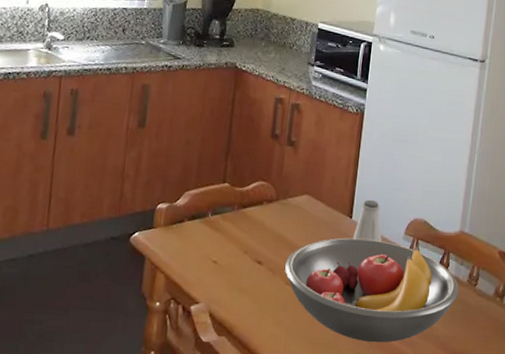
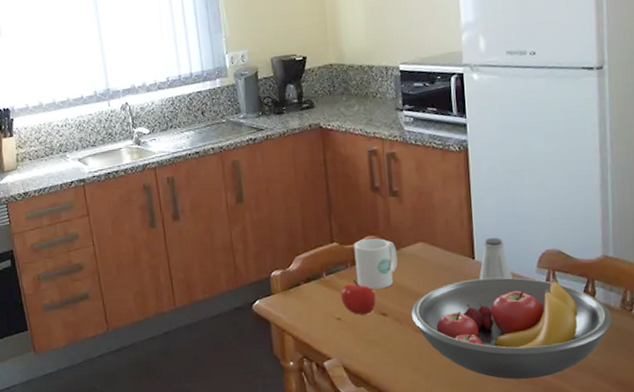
apple: none [221,223,255,261] -> present [341,279,376,315]
mug: none [240,183,284,236] -> present [354,238,398,290]

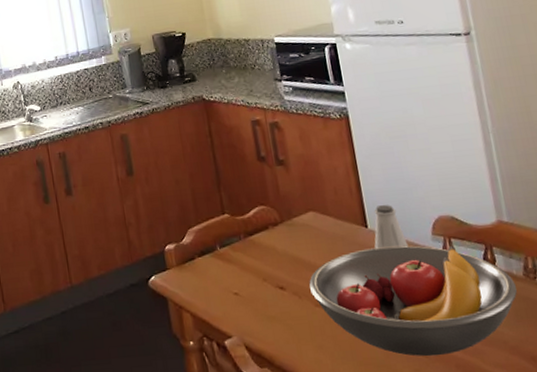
apple: present [341,279,376,315] -> none [236,251,273,290]
mug: present [354,238,398,290] -> none [245,208,291,262]

